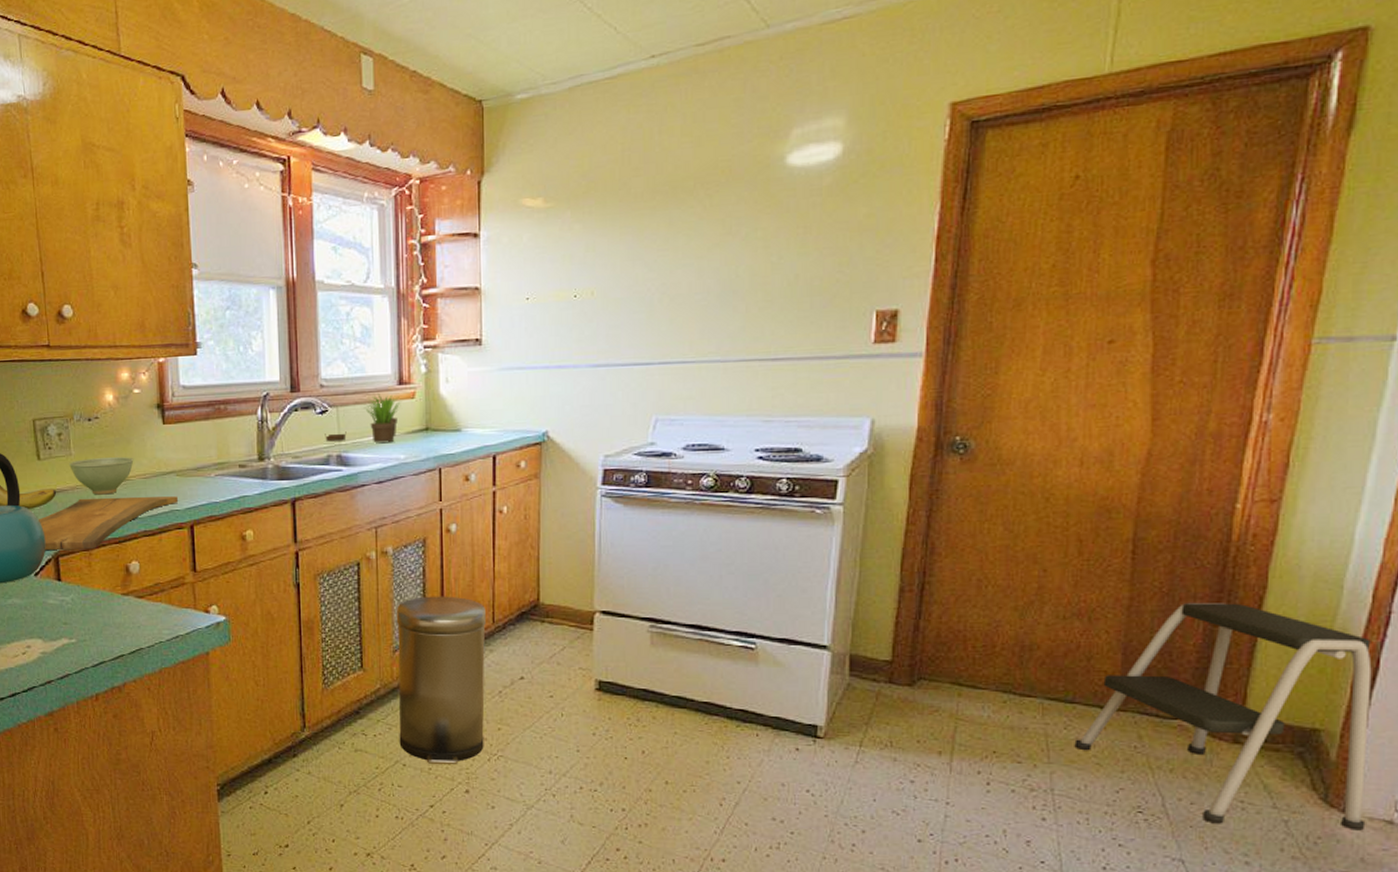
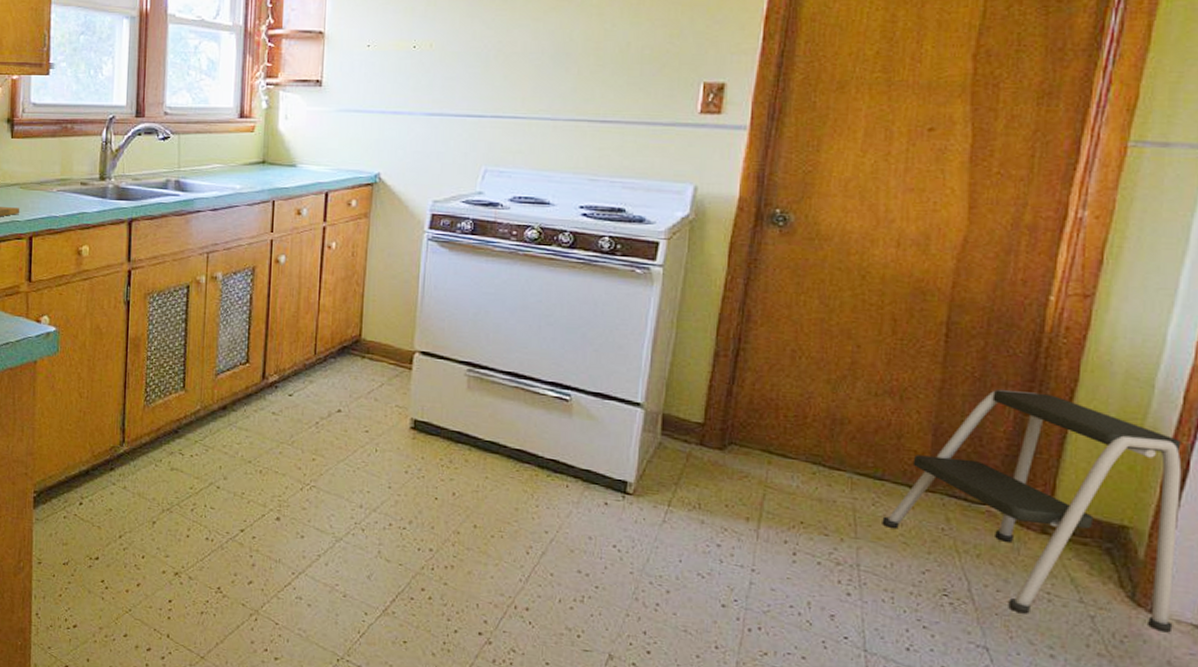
plant: present [325,394,401,444] -> none [165,125,241,173]
pedal bin: present [396,596,486,764] -> none [215,323,308,491]

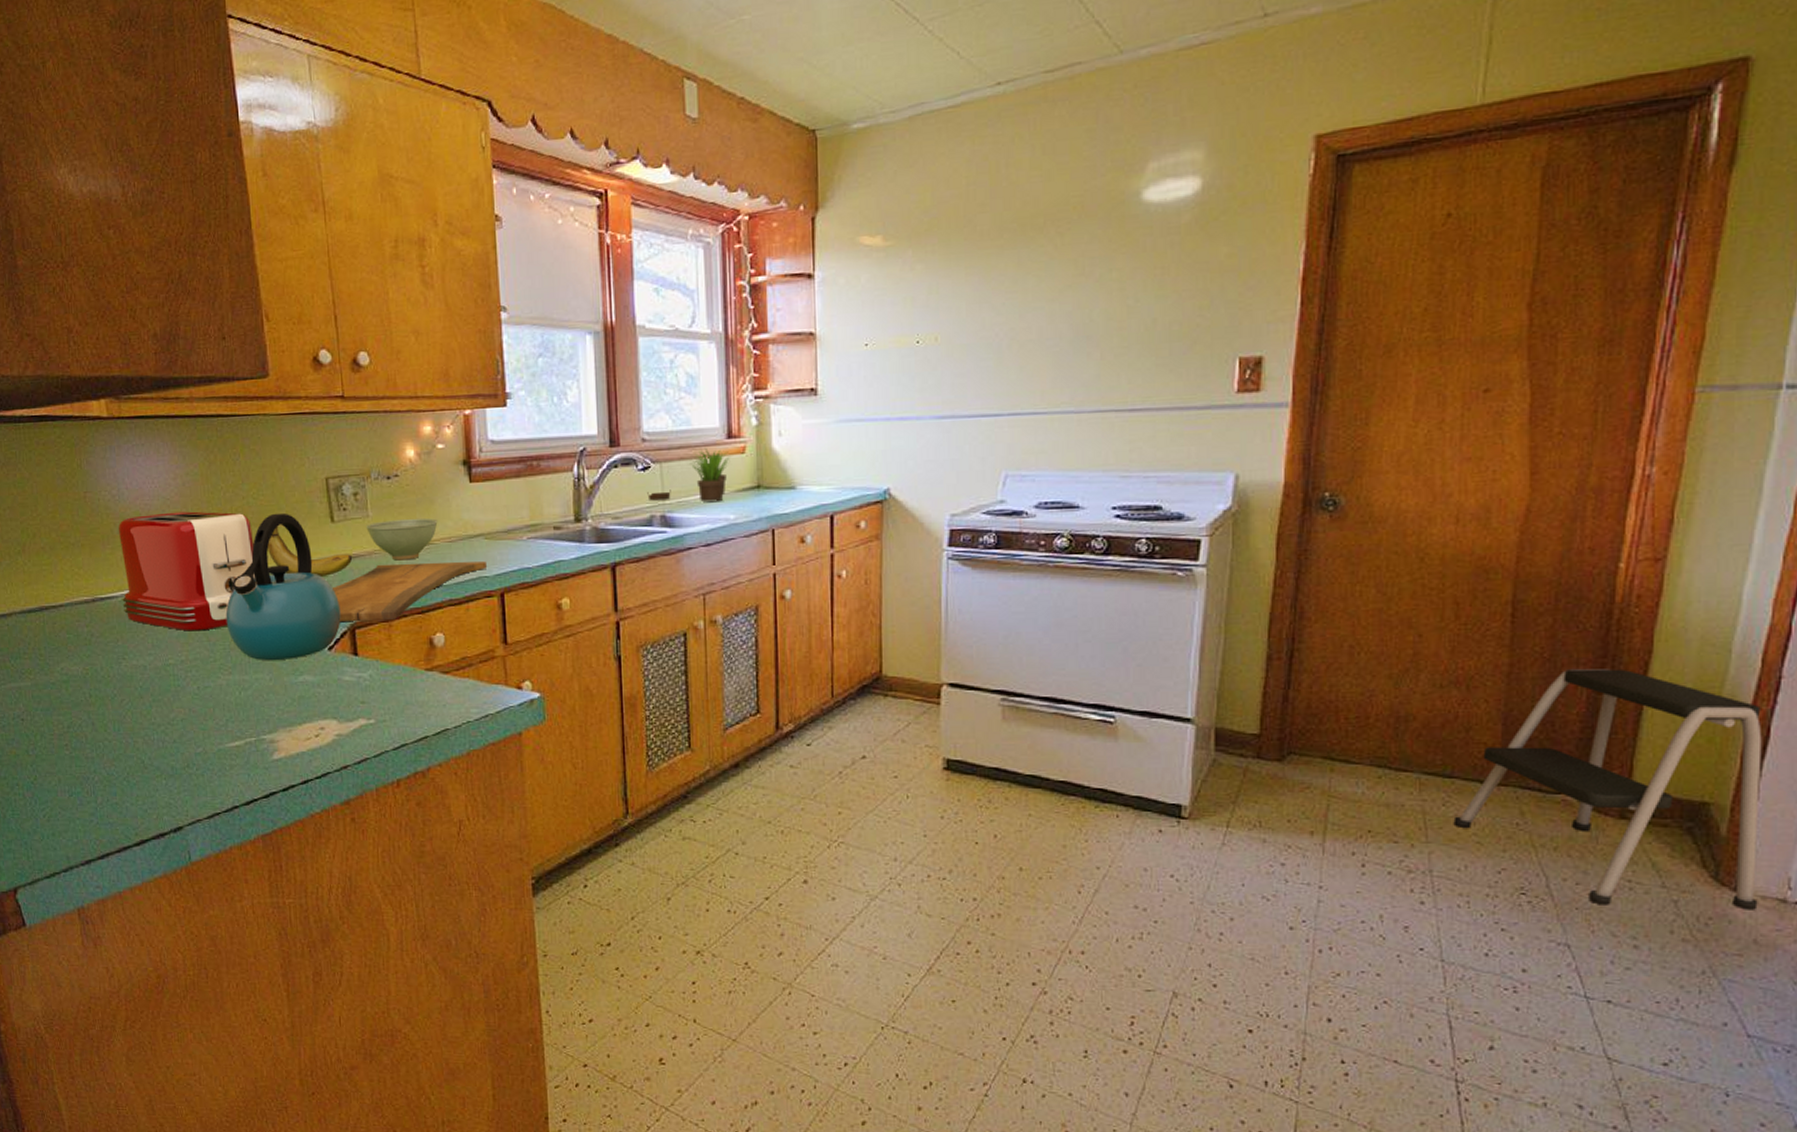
plant: none [165,125,241,173] -> present [647,448,731,503]

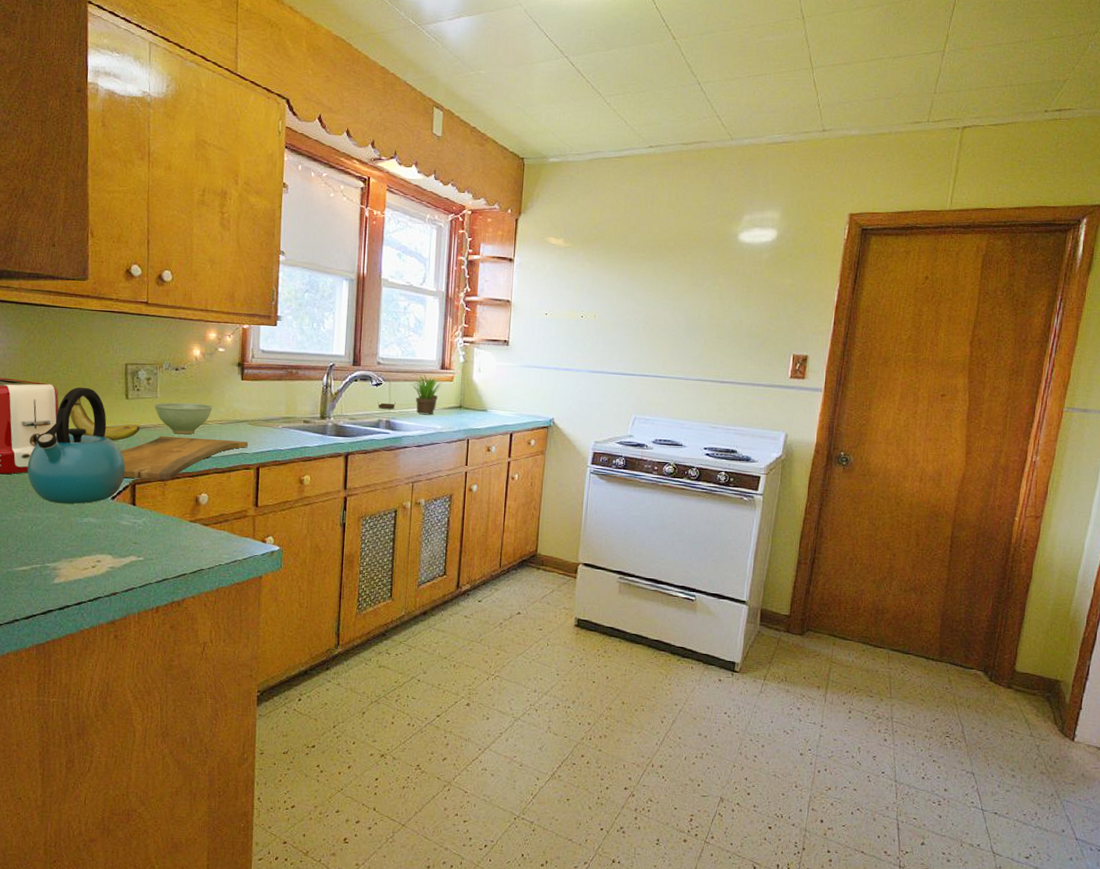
step stool: present [1453,669,1762,910] -> none [908,585,1092,754]

